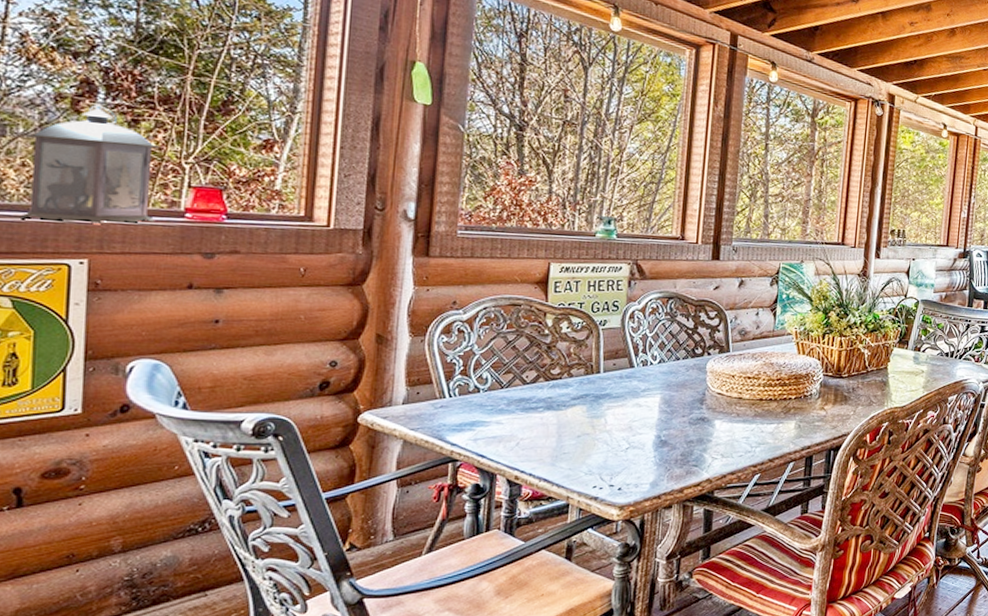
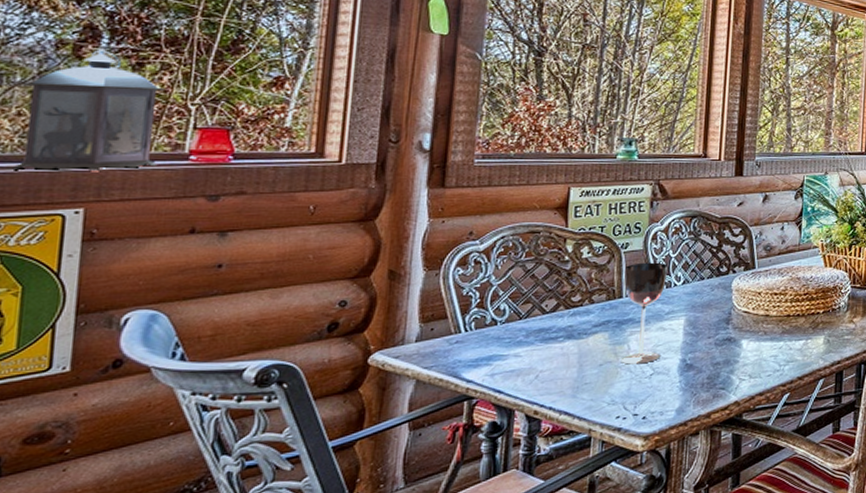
wineglass: none [598,340,644,438] -> present [620,262,667,365]

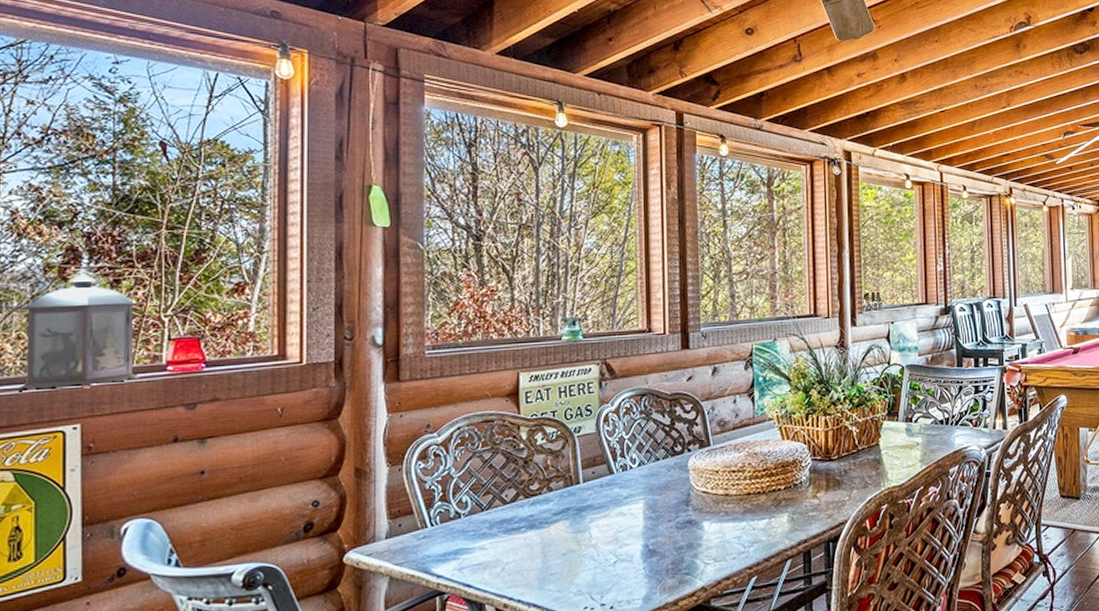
wineglass: present [620,262,667,365] -> none [580,445,622,553]

